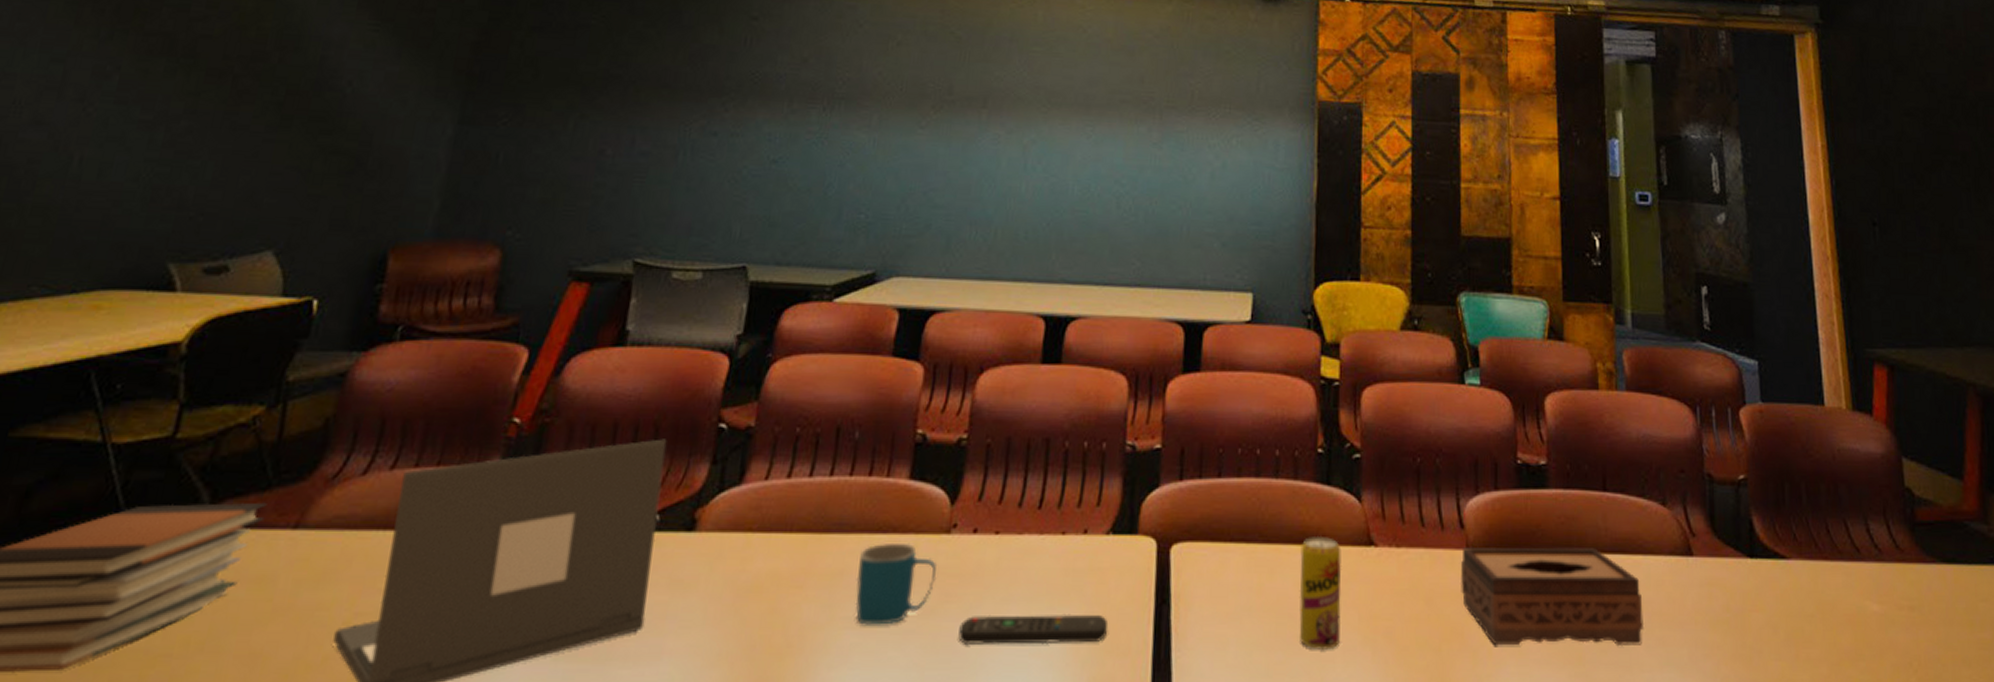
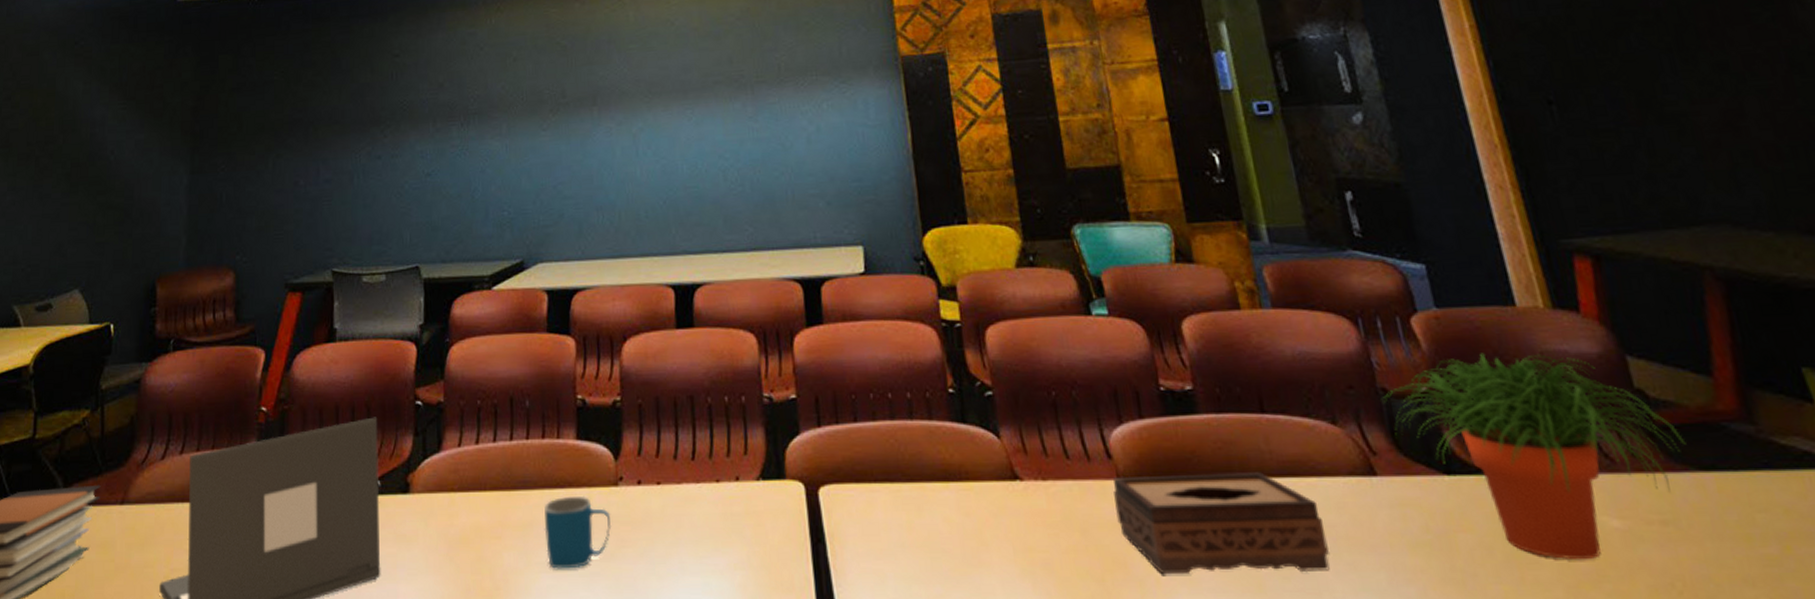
remote control: present [958,613,1109,645] -> none [637,554,771,584]
beverage can: present [1299,535,1342,651] -> none [945,472,998,584]
potted plant: none [1707,446,1937,640] -> present [1383,353,1687,561]

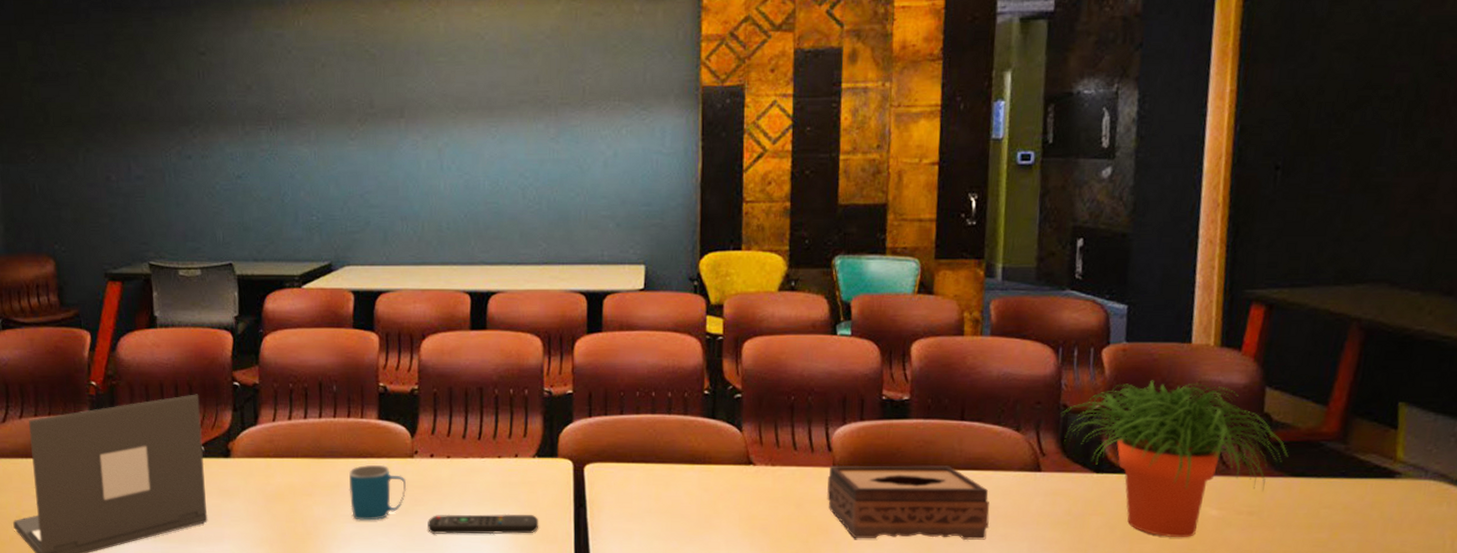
remote control: none [637,554,771,584] -> present [428,513,539,535]

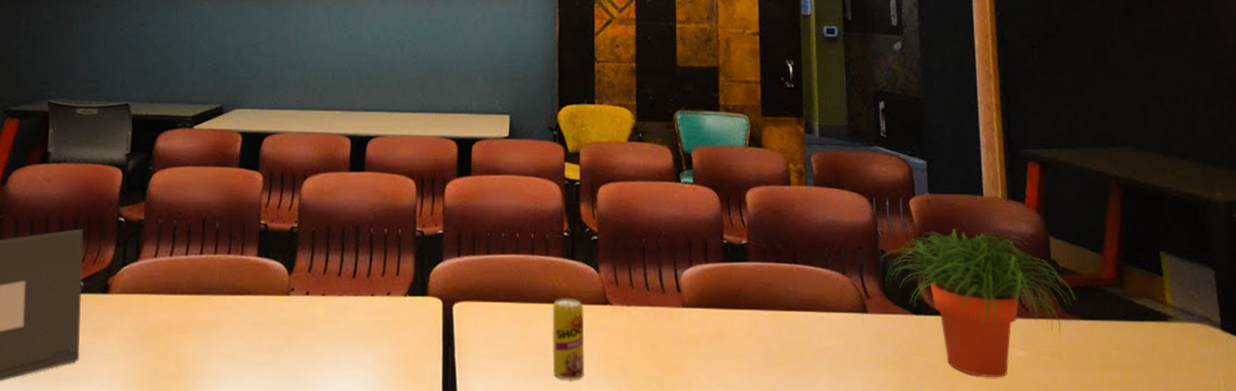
mug: present [349,464,407,521] -> none [224,302,282,359]
remote control: present [428,513,539,535] -> none [300,352,409,374]
beverage can: none [689,457,726,541] -> present [552,297,585,381]
tissue box: present [827,464,990,540] -> none [678,305,827,380]

